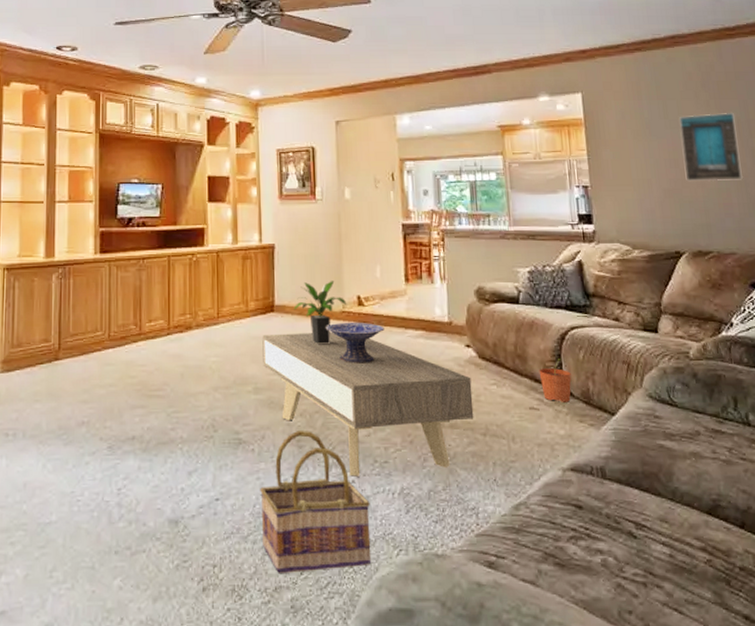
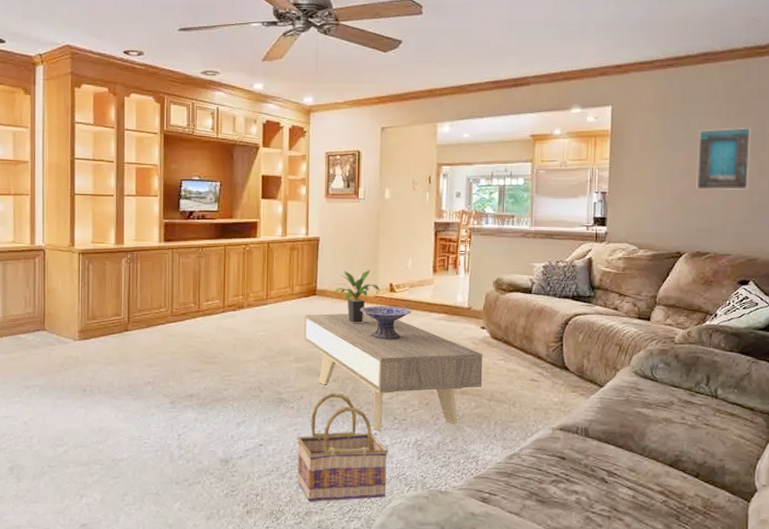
plant pot: present [539,359,572,402] -> none [542,340,570,376]

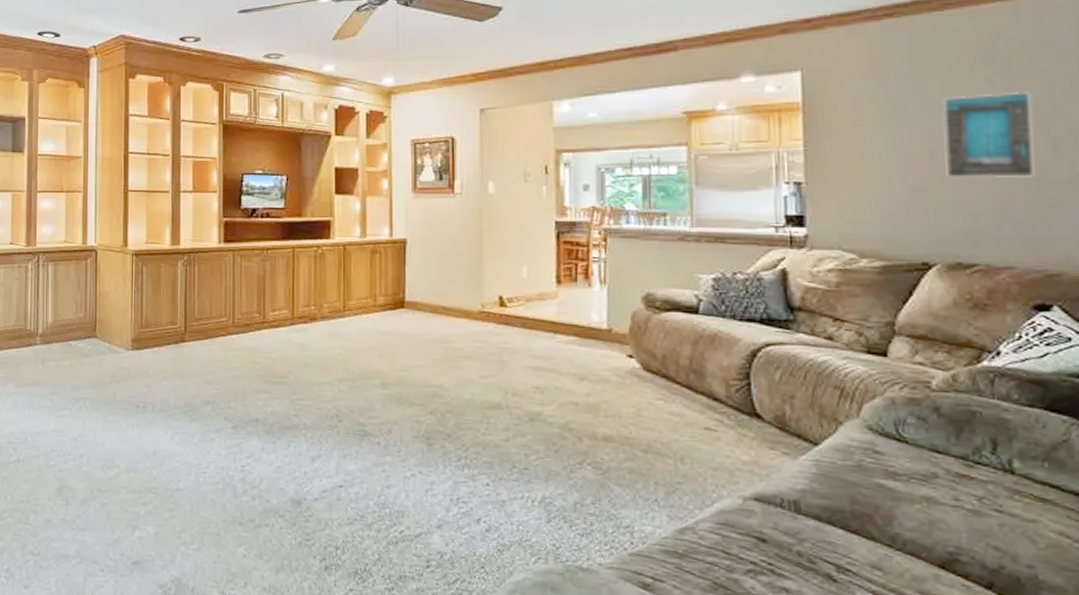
basket: present [297,393,388,502] -> none [385,428,506,568]
coffee table: present [304,313,483,430] -> none [391,330,634,482]
potted plant: present [333,270,381,324] -> none [426,279,487,345]
decorative bowl: present [360,305,412,340] -> none [461,322,530,367]

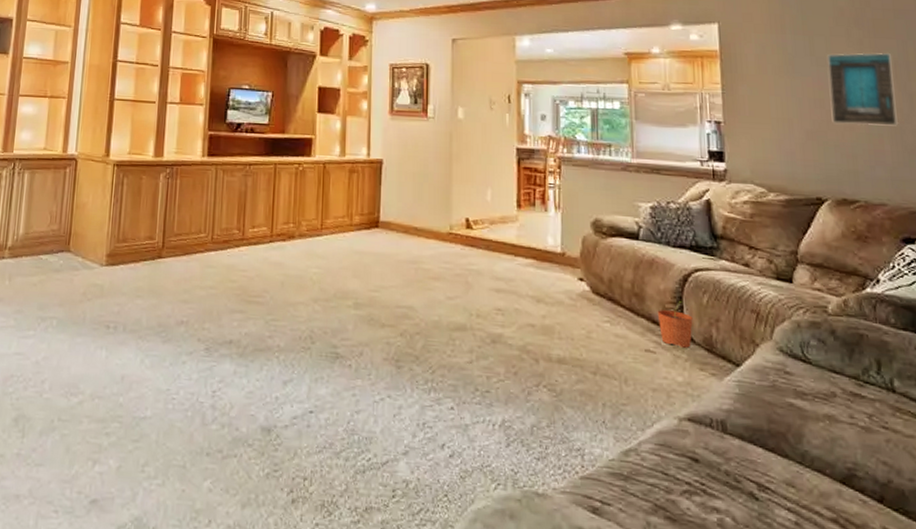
plant pot: none [719,377,762,426] -> present [657,301,693,348]

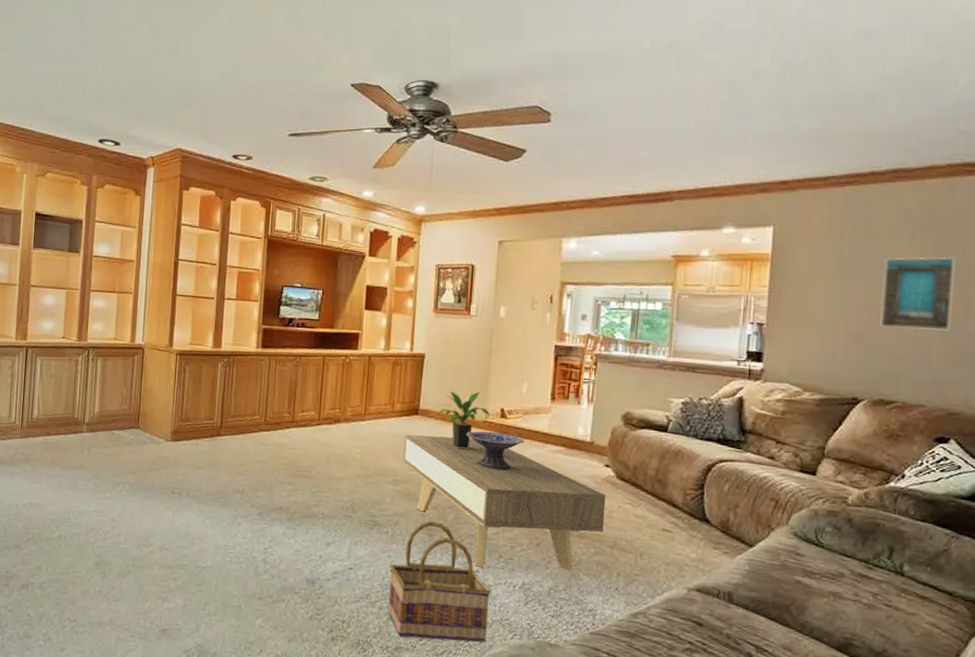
basket: none [355,351,469,496] -> present [388,521,491,643]
coffee table: none [365,250,584,404] -> present [403,434,606,572]
potted plant: none [399,200,455,266] -> present [437,391,490,450]
decorative bowl: none [431,244,493,288] -> present [466,431,524,470]
plant pot: present [657,301,693,348] -> none [678,488,712,529]

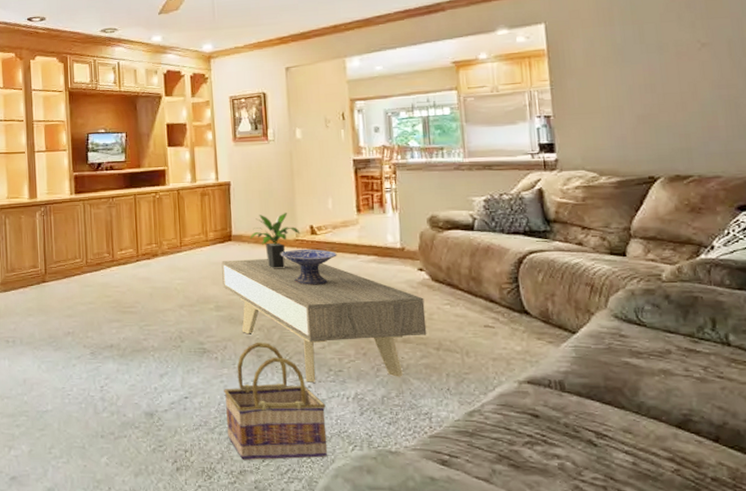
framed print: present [880,257,956,331] -> none [658,32,734,105]

